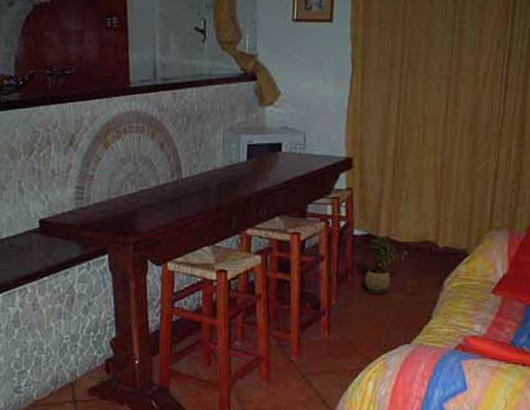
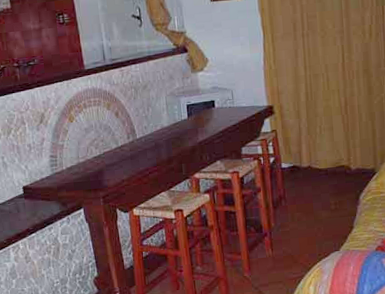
potted plant: present [365,236,407,294] -> none [295,165,327,214]

